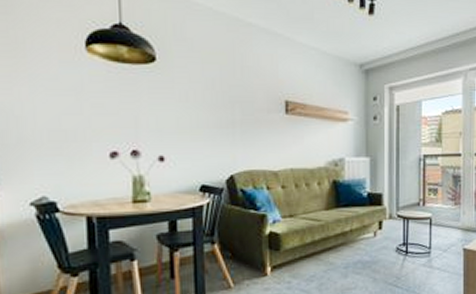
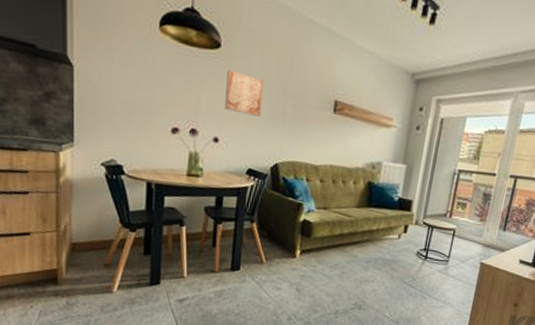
wall art: none [166,83,208,127] -> present [225,70,264,117]

